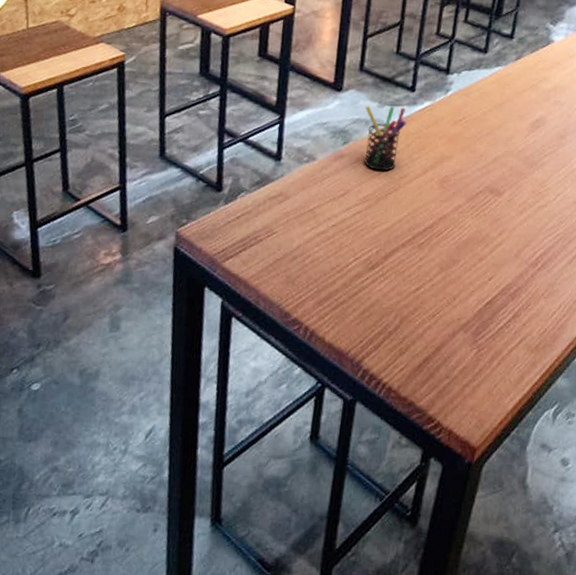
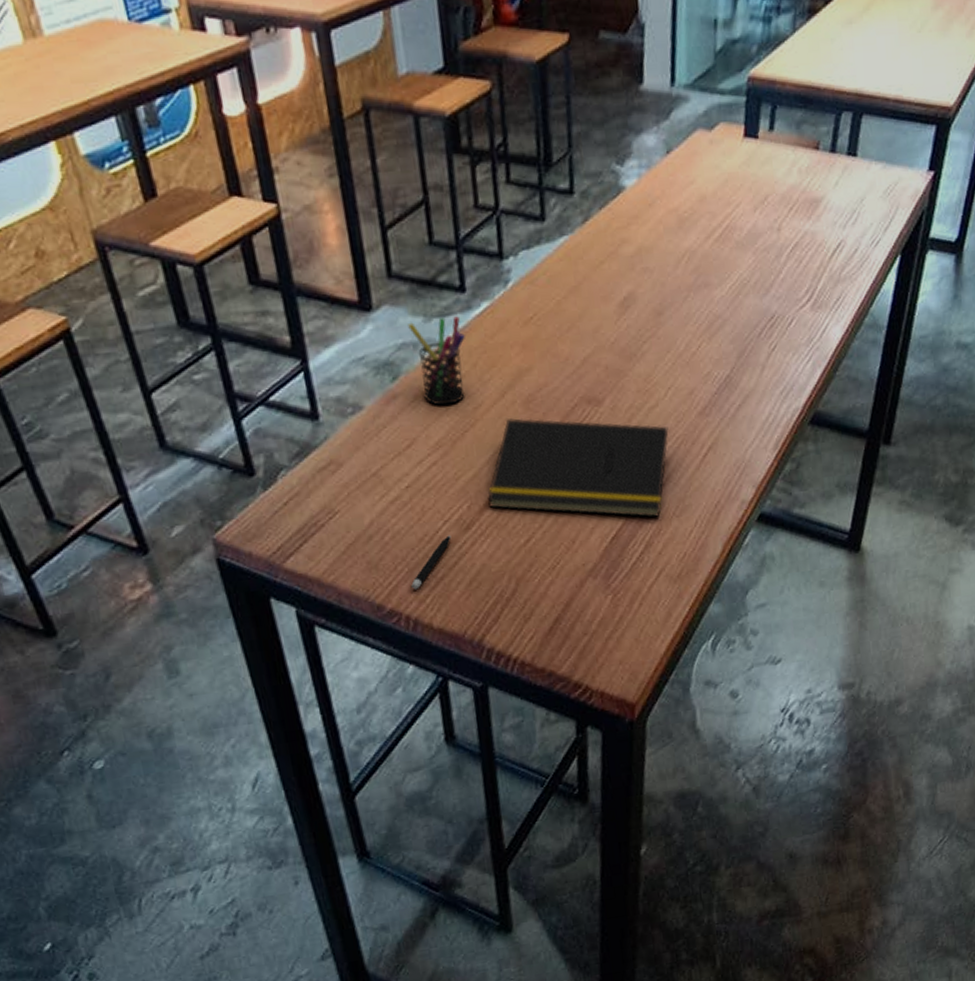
pen: none [316,270,358,308] -> present [411,535,452,590]
notepad: none [393,191,552,295] -> present [488,418,669,518]

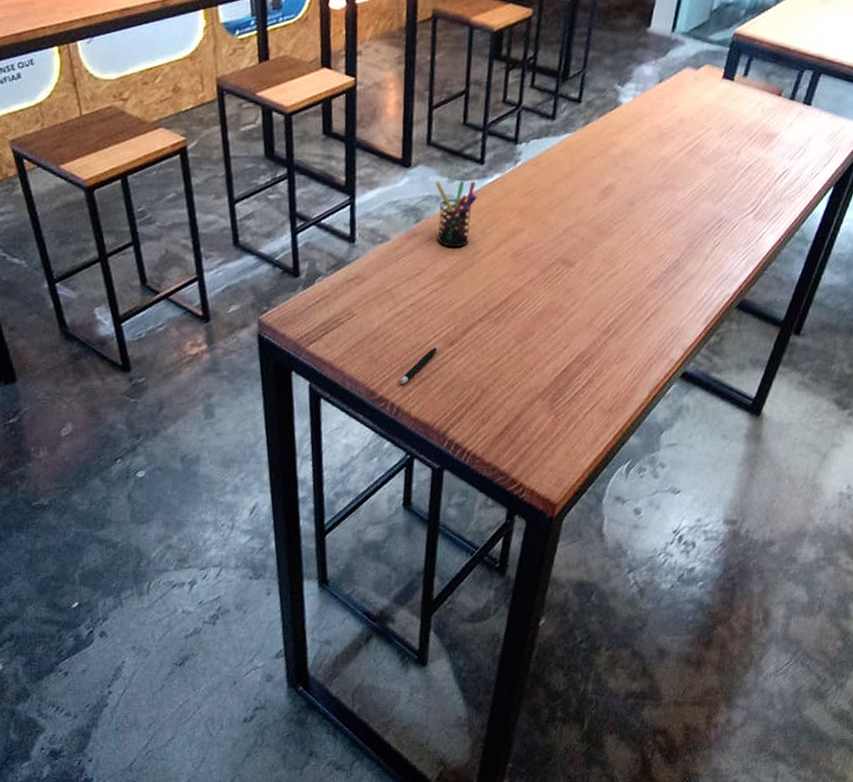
notepad: present [488,418,669,518] -> none [471,266,622,362]

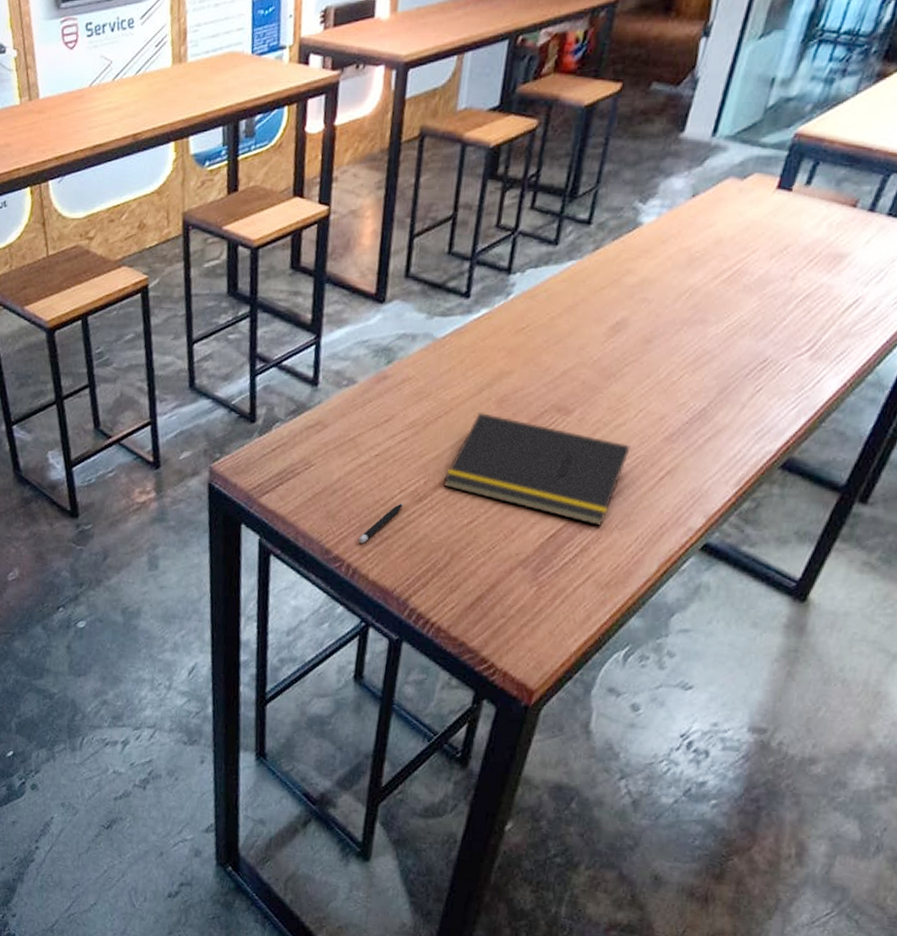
pen holder: present [435,180,477,248] -> none [410,317,459,392]
notepad: none [471,266,622,362] -> present [443,413,631,527]

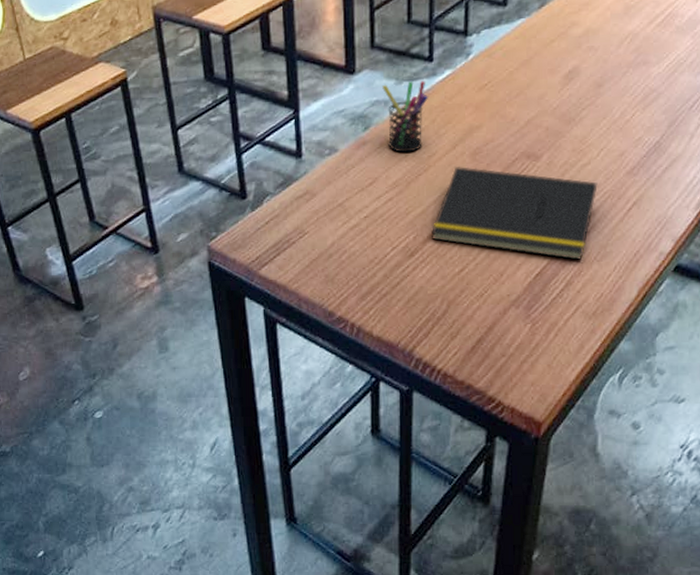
pen: present [359,503,404,544] -> none [359,259,397,302]
pen holder: none [410,317,459,392] -> present [382,81,428,153]

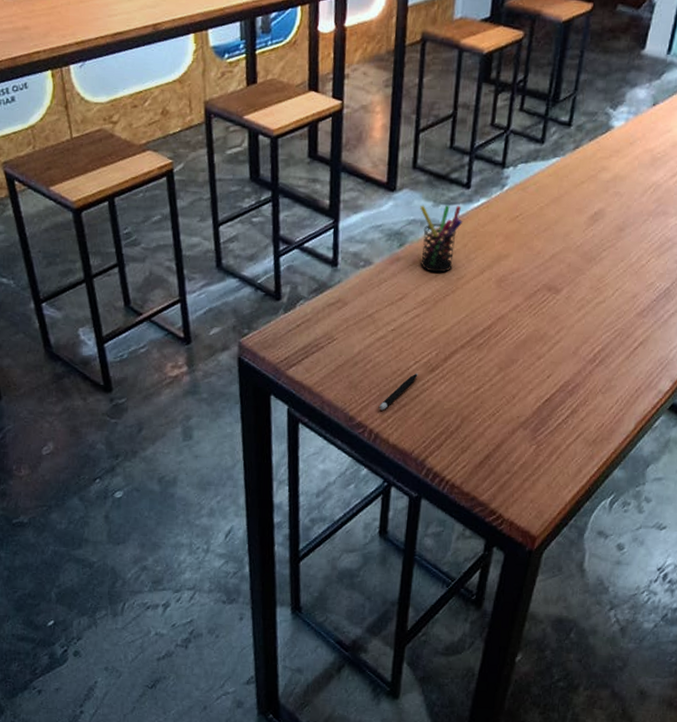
pen: none [359,259,397,302] -> present [379,373,418,411]
notepad: present [432,167,598,261] -> none [453,291,610,392]

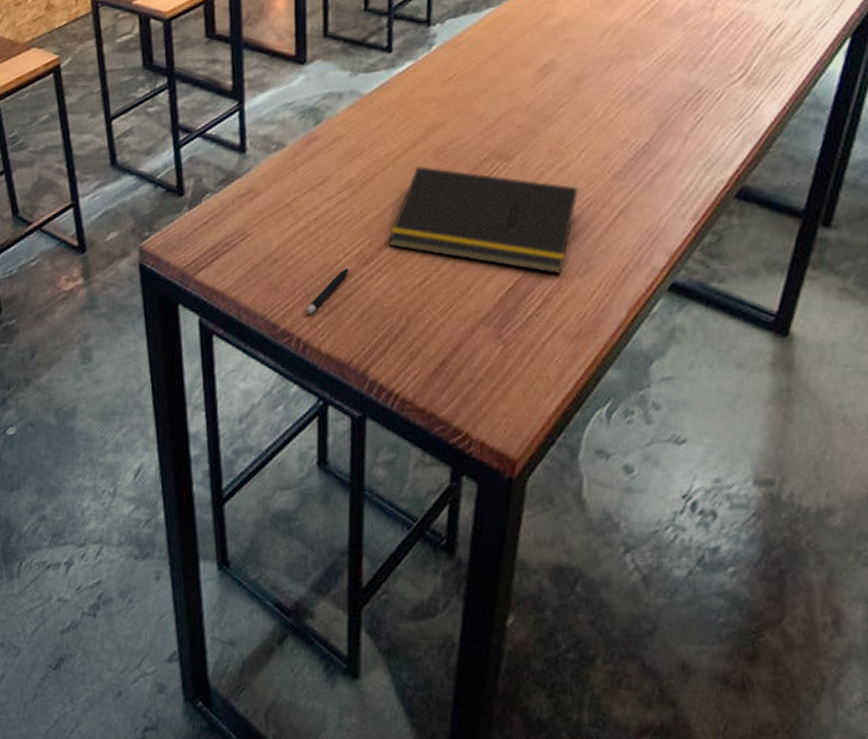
pen holder: present [420,205,462,273] -> none [336,73,386,150]
notepad: none [453,291,610,392] -> present [389,166,578,275]

